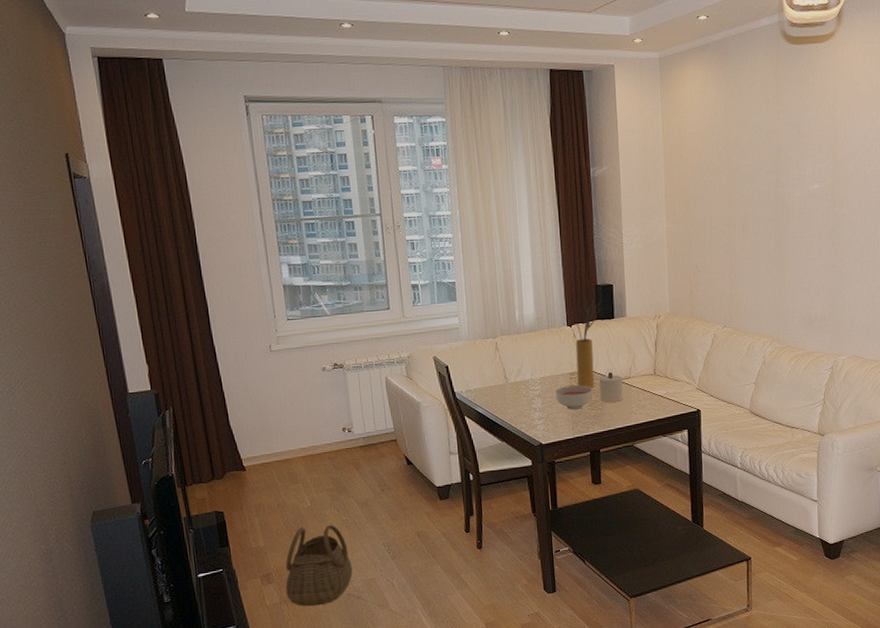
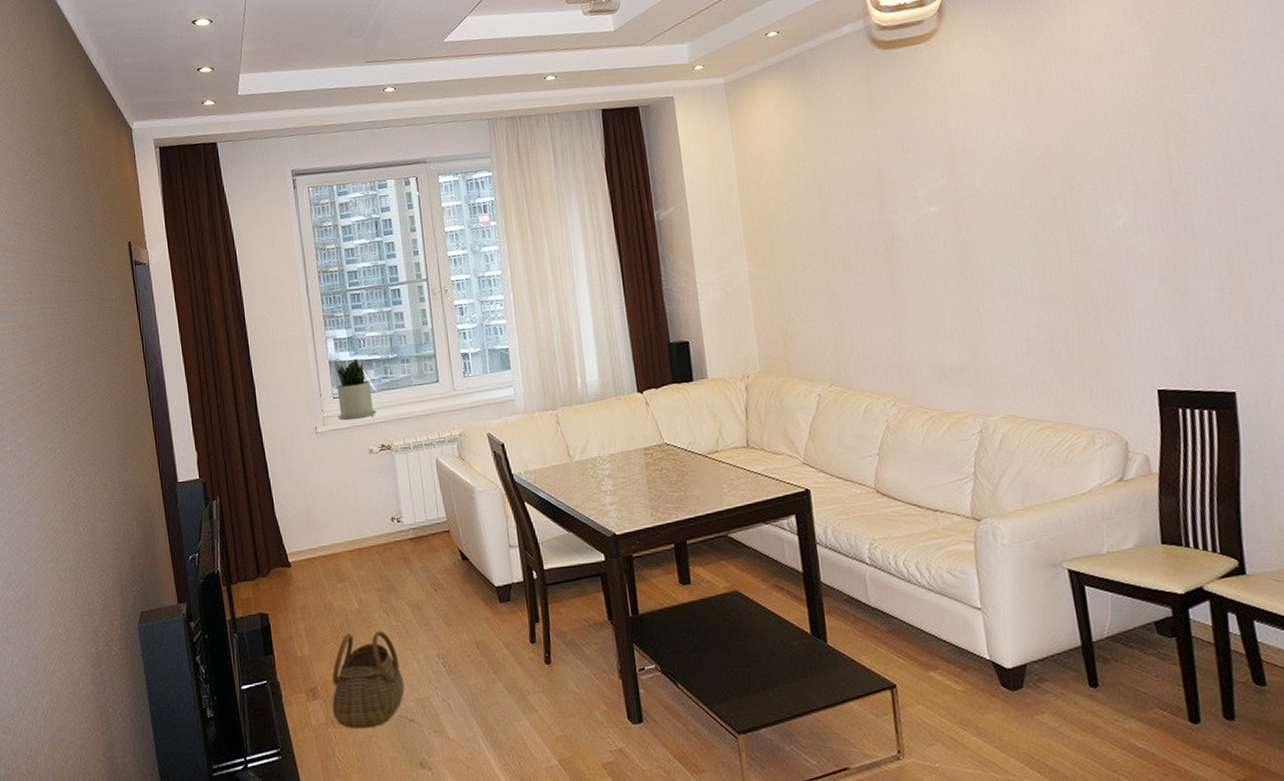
planter: none [288,283,331,341] -> present [334,358,378,421]
bowl: present [555,385,593,410] -> none [628,462,674,492]
vase: present [571,299,602,388] -> none [641,360,677,466]
candle: present [599,372,623,403] -> none [680,445,711,484]

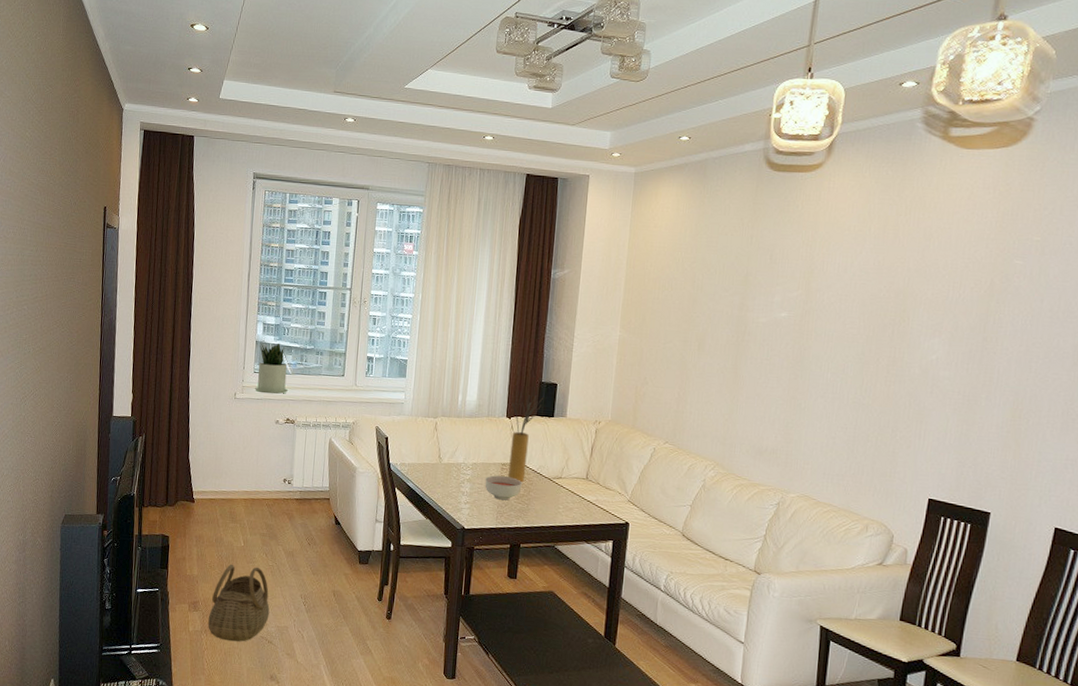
bowl: none [628,462,674,492] -> present [485,475,522,501]
vase: none [641,360,677,466] -> present [508,393,544,482]

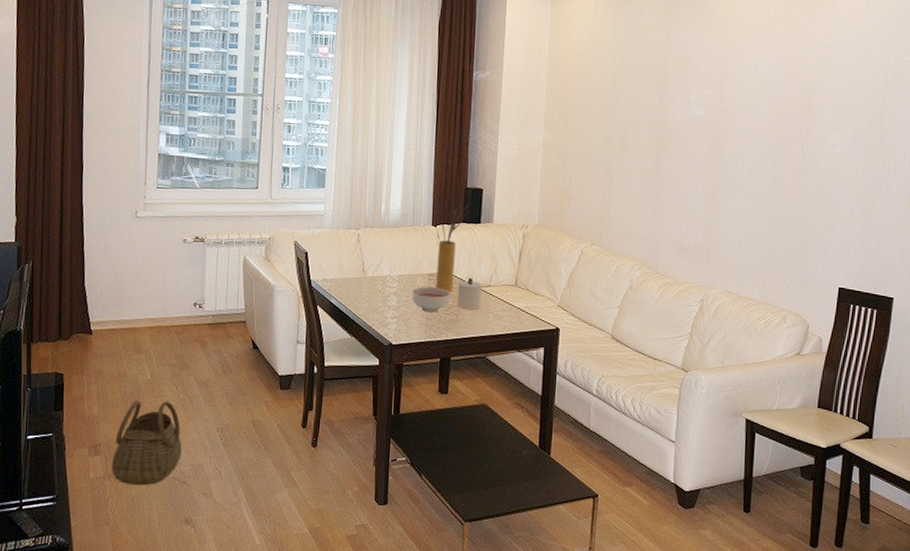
planter: present [254,342,289,395] -> none [158,155,197,211]
candle: none [528,469,553,501] -> present [457,278,482,311]

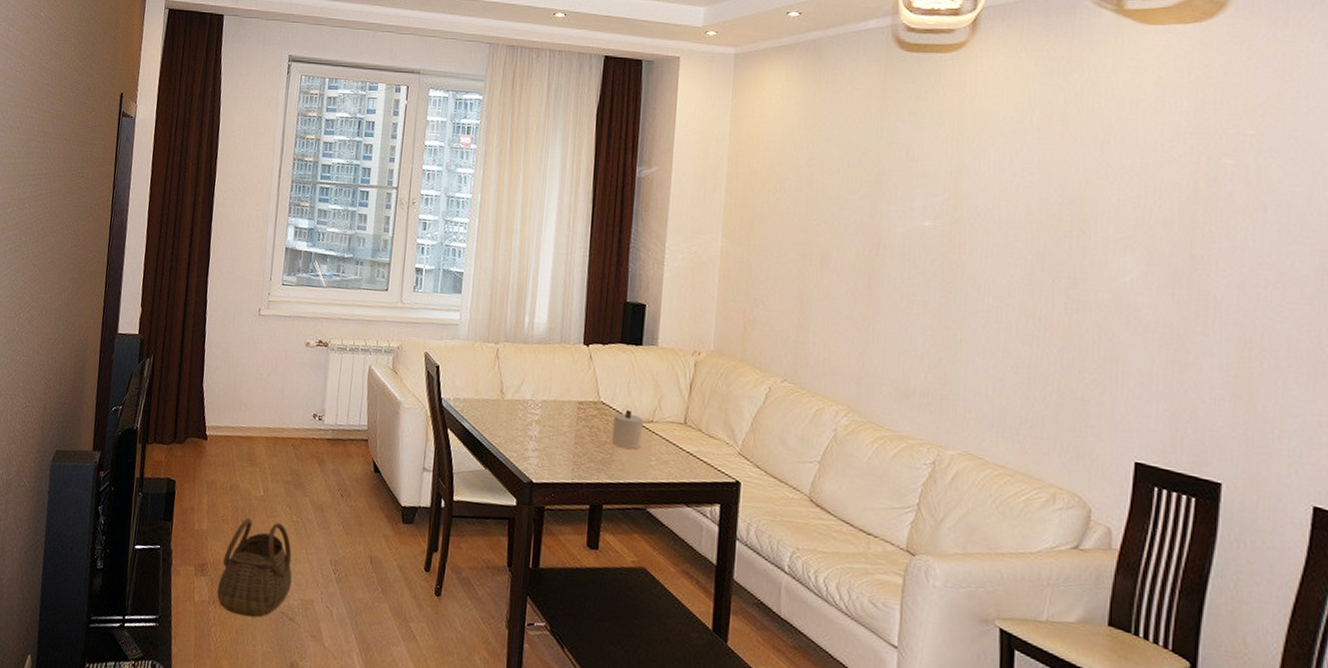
bowl: present [412,287,451,312] -> none [557,416,604,449]
vase: present [436,200,470,292] -> none [586,314,630,426]

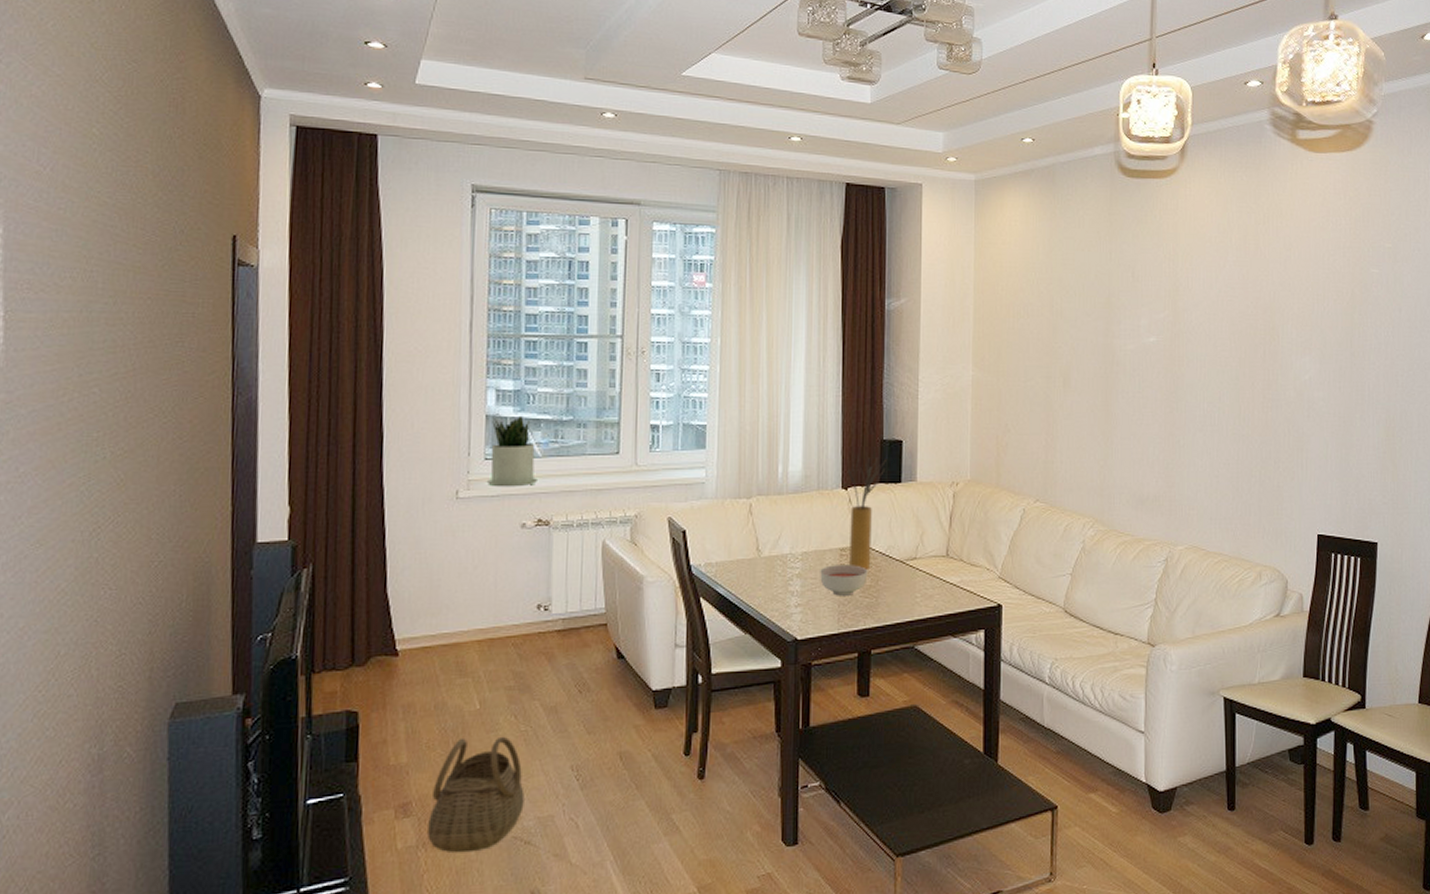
planter: none [282,249,322,311] -> present [486,415,539,487]
bowl: none [557,416,604,449] -> present [820,565,868,596]
vase: none [586,314,630,426] -> present [848,456,888,569]
candle: present [612,410,643,451] -> none [877,550,906,590]

